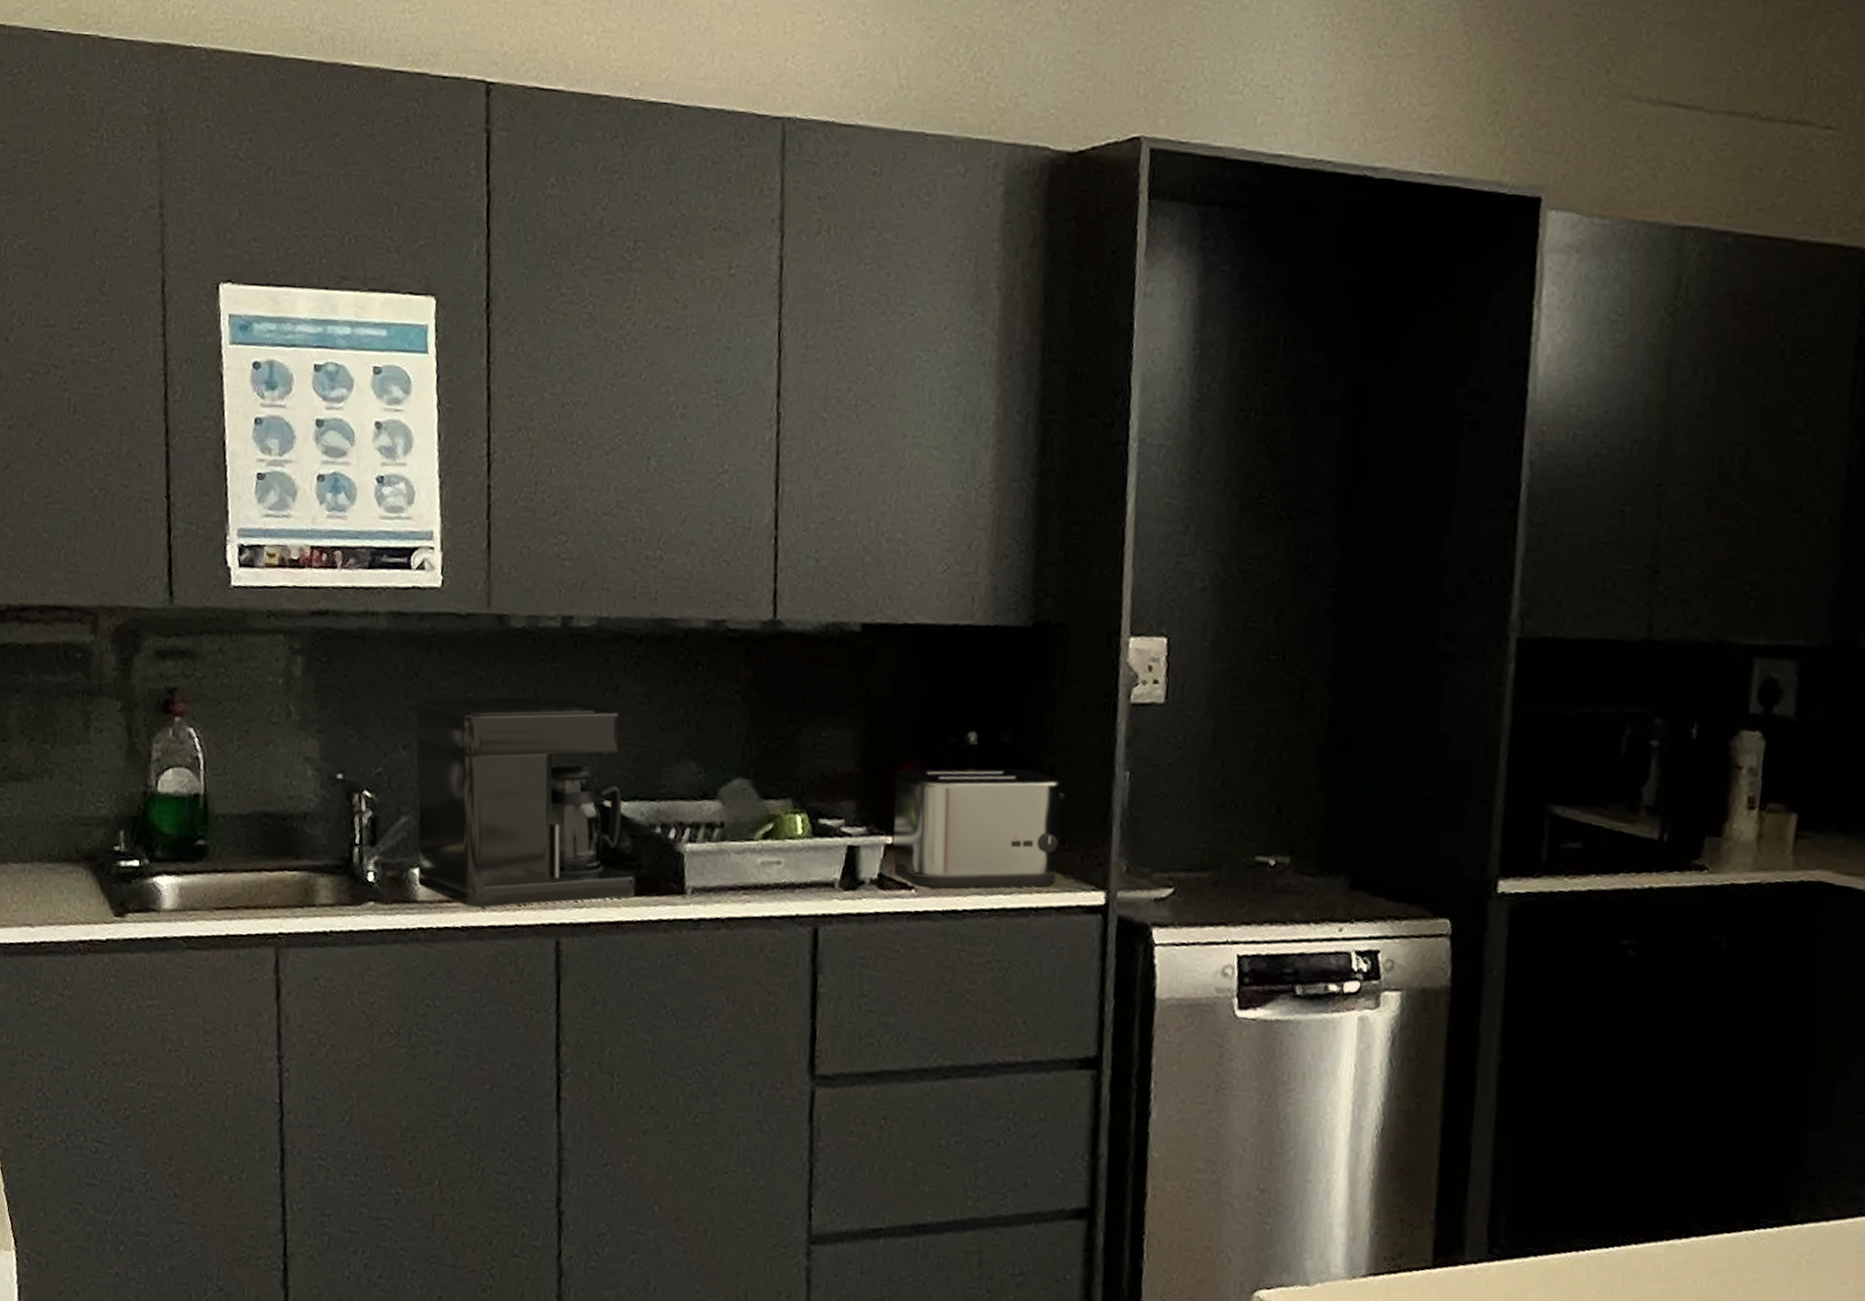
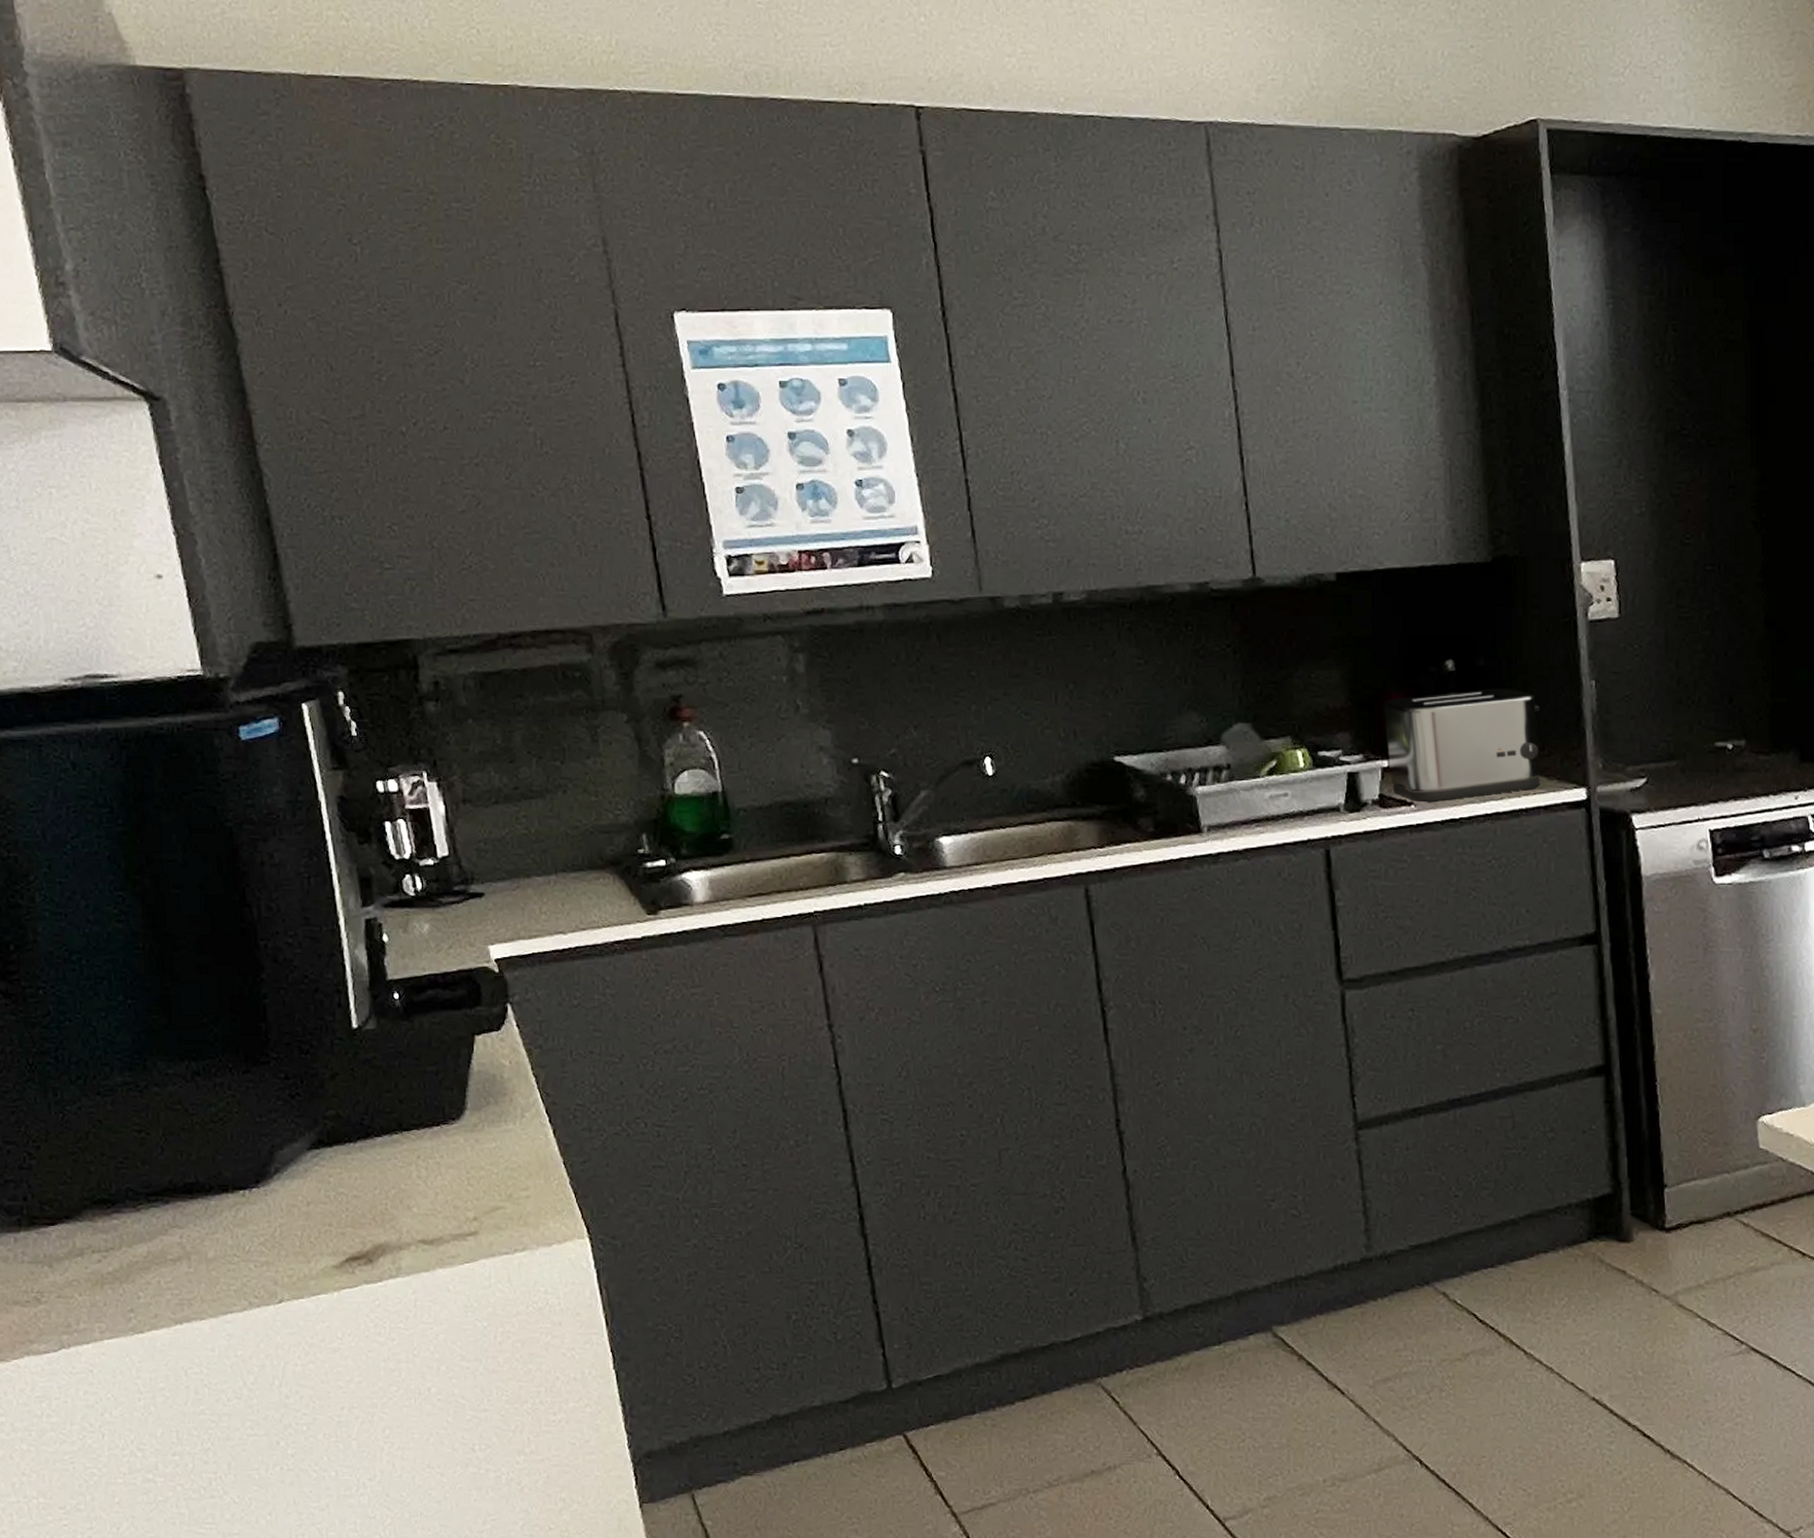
coffee maker: present [416,697,636,908] -> none [922,667,1155,867]

